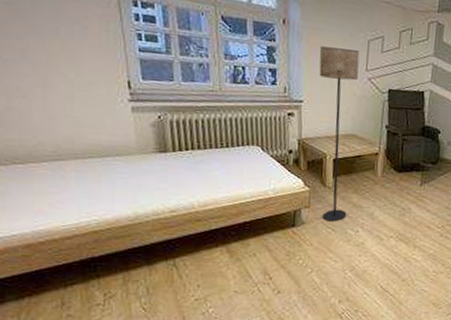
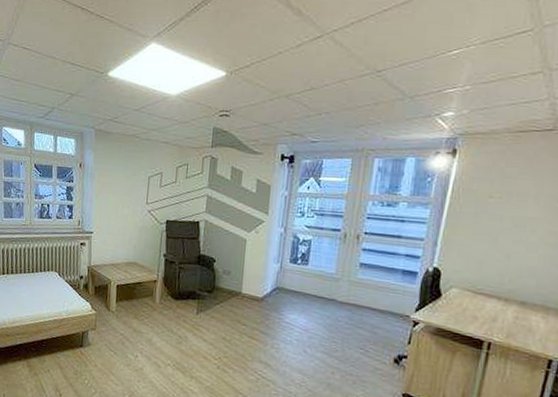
floor lamp: present [319,46,360,222] -> none [106,184,141,345]

